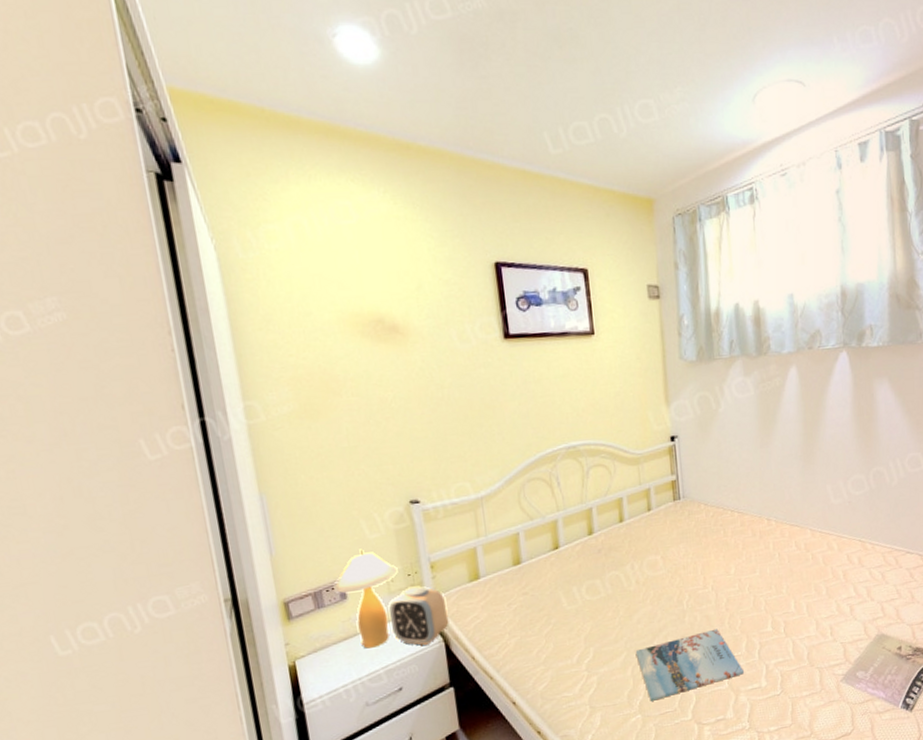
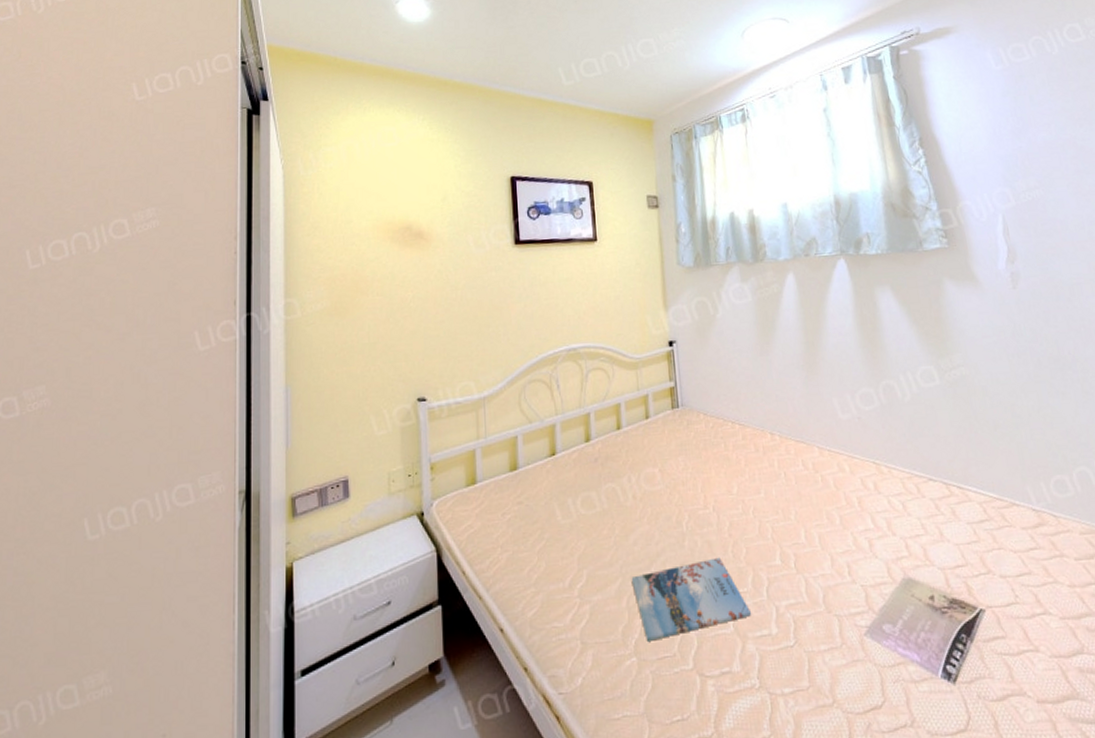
table lamp: present [333,550,397,649] -> none [338,447,398,554]
alarm clock: present [388,587,449,646] -> none [386,489,443,555]

